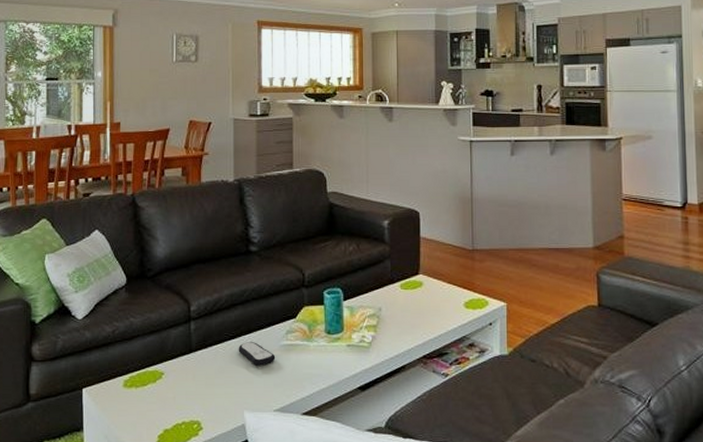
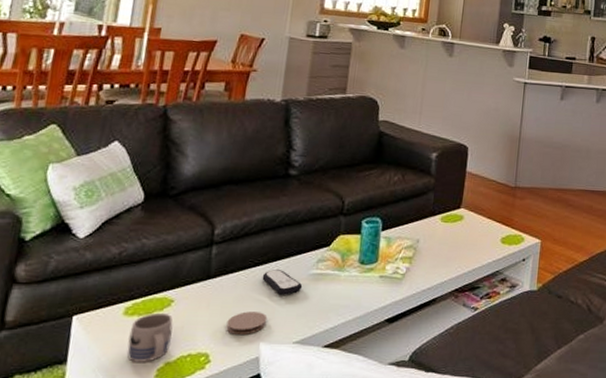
mug: none [131,384,167,429] -> present [127,312,173,362]
coaster: none [212,382,248,403] -> present [226,311,268,335]

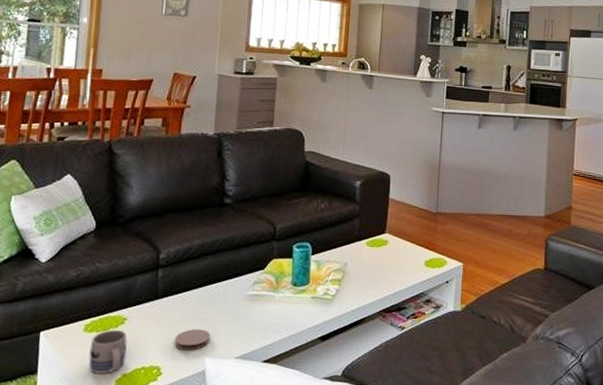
remote control: present [262,269,303,295] -> none [204,291,241,314]

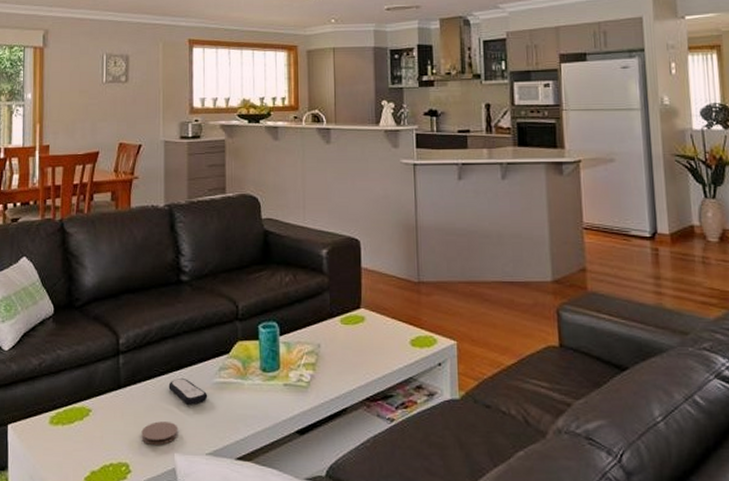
mug: present [88,329,127,374] -> none [57,422,94,471]
remote control: none [204,291,241,314] -> present [168,378,208,405]

